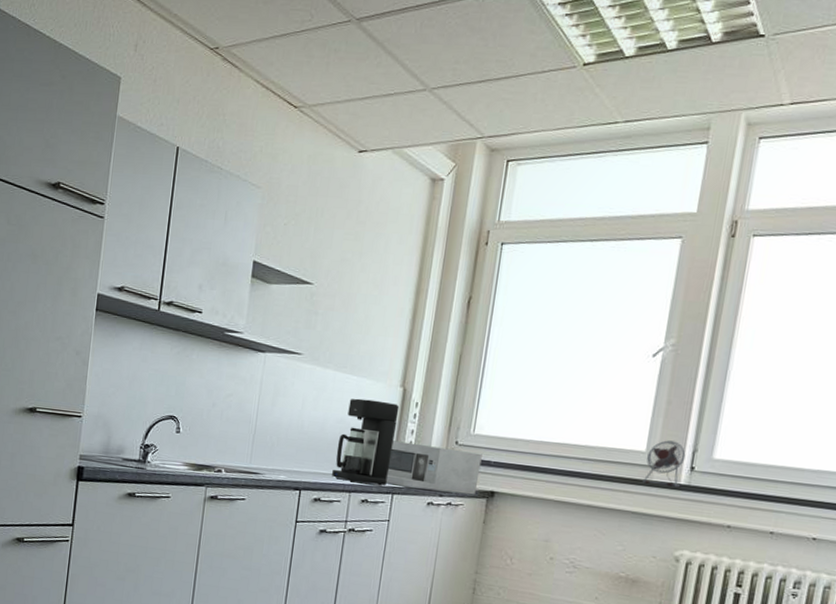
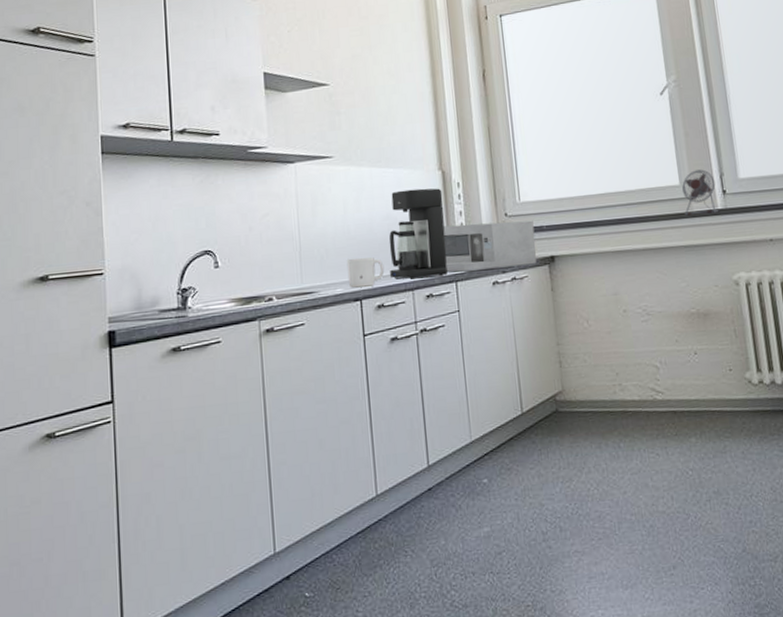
mug: none [292,450,328,480] -> present [346,257,385,288]

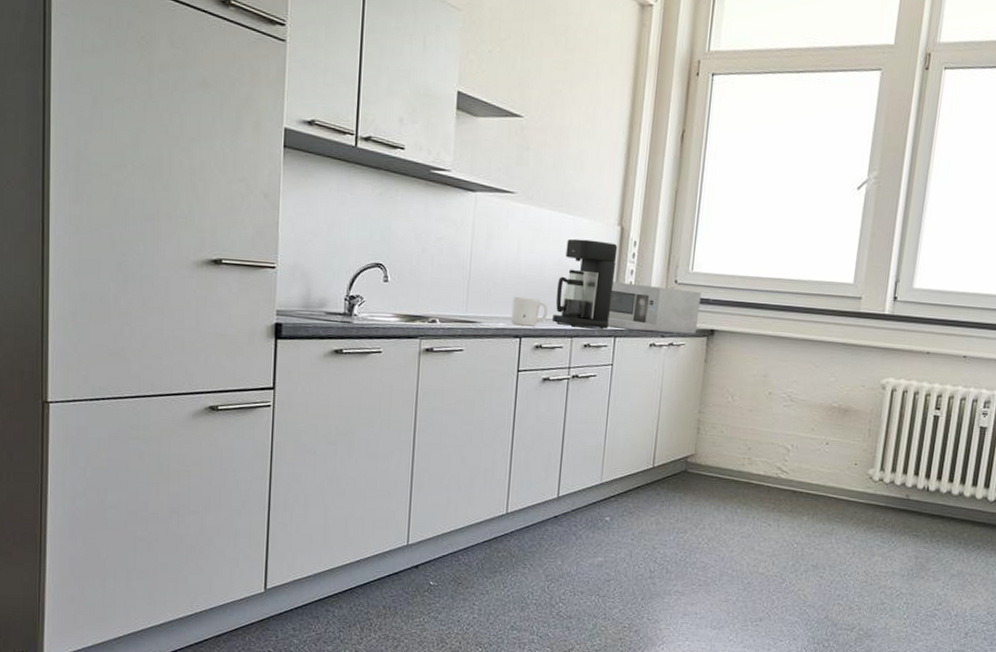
desk fan: present [682,169,721,216] -> none [851,272,889,319]

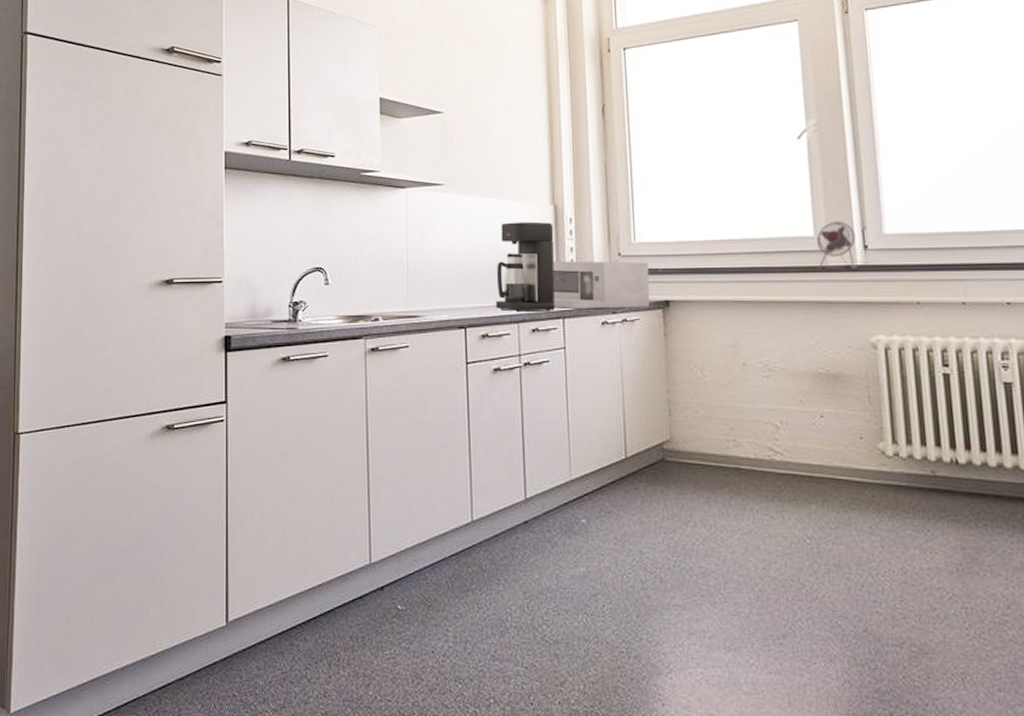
mug: present [511,296,548,327] -> none [453,286,491,315]
desk fan: none [851,272,889,319] -> present [817,221,860,270]

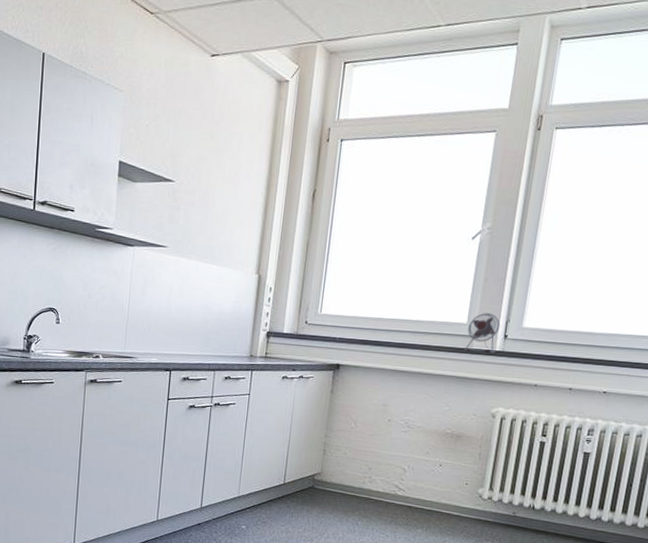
coffee maker: present [496,221,555,312] -> none [198,285,256,364]
microwave: present [552,261,650,310] -> none [245,323,329,368]

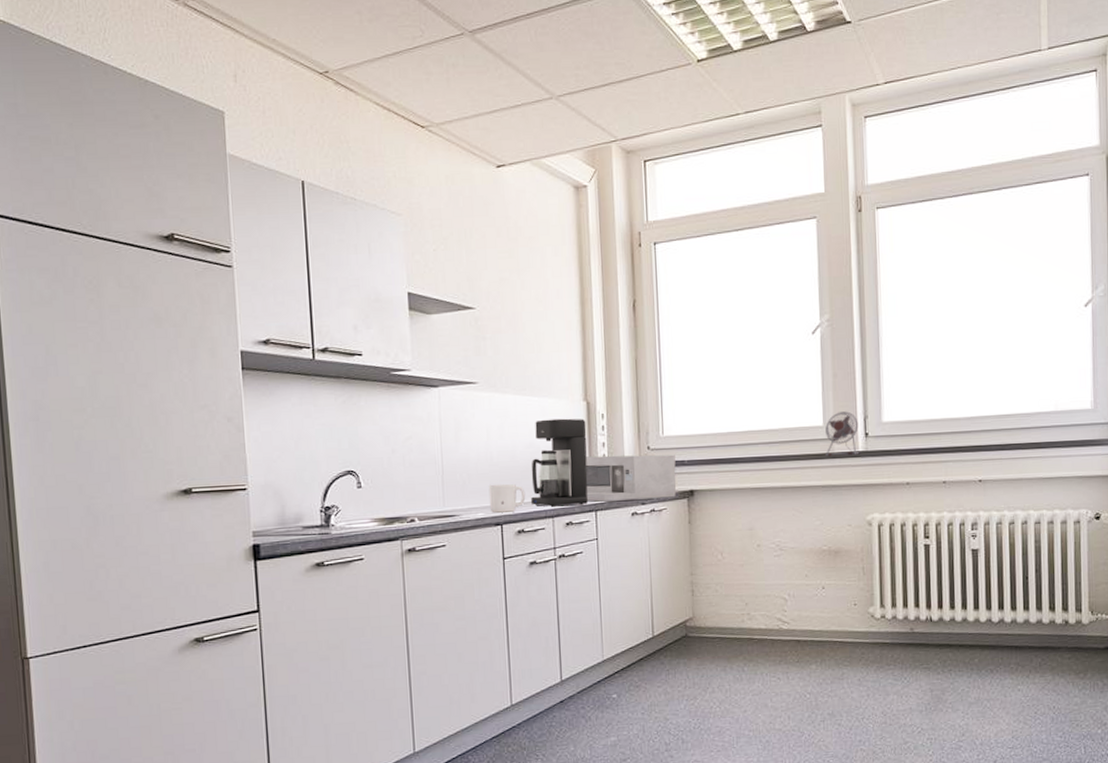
mug: none [162,335,195,361] -> present [488,483,526,513]
coffee maker: none [198,285,256,364] -> present [531,418,588,507]
microwave: none [245,323,329,368] -> present [585,454,676,502]

